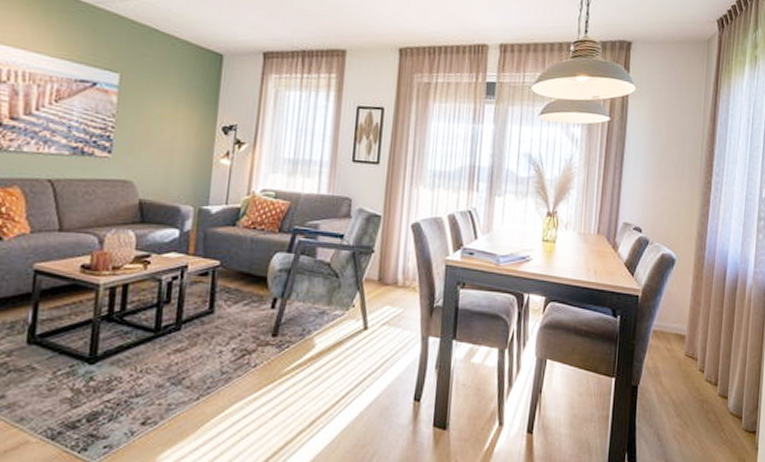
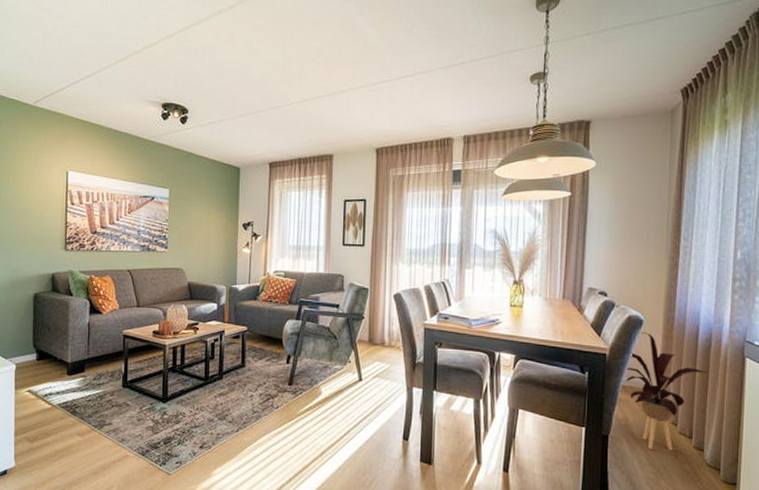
house plant: none [657,272,734,399] -> present [626,332,708,450]

